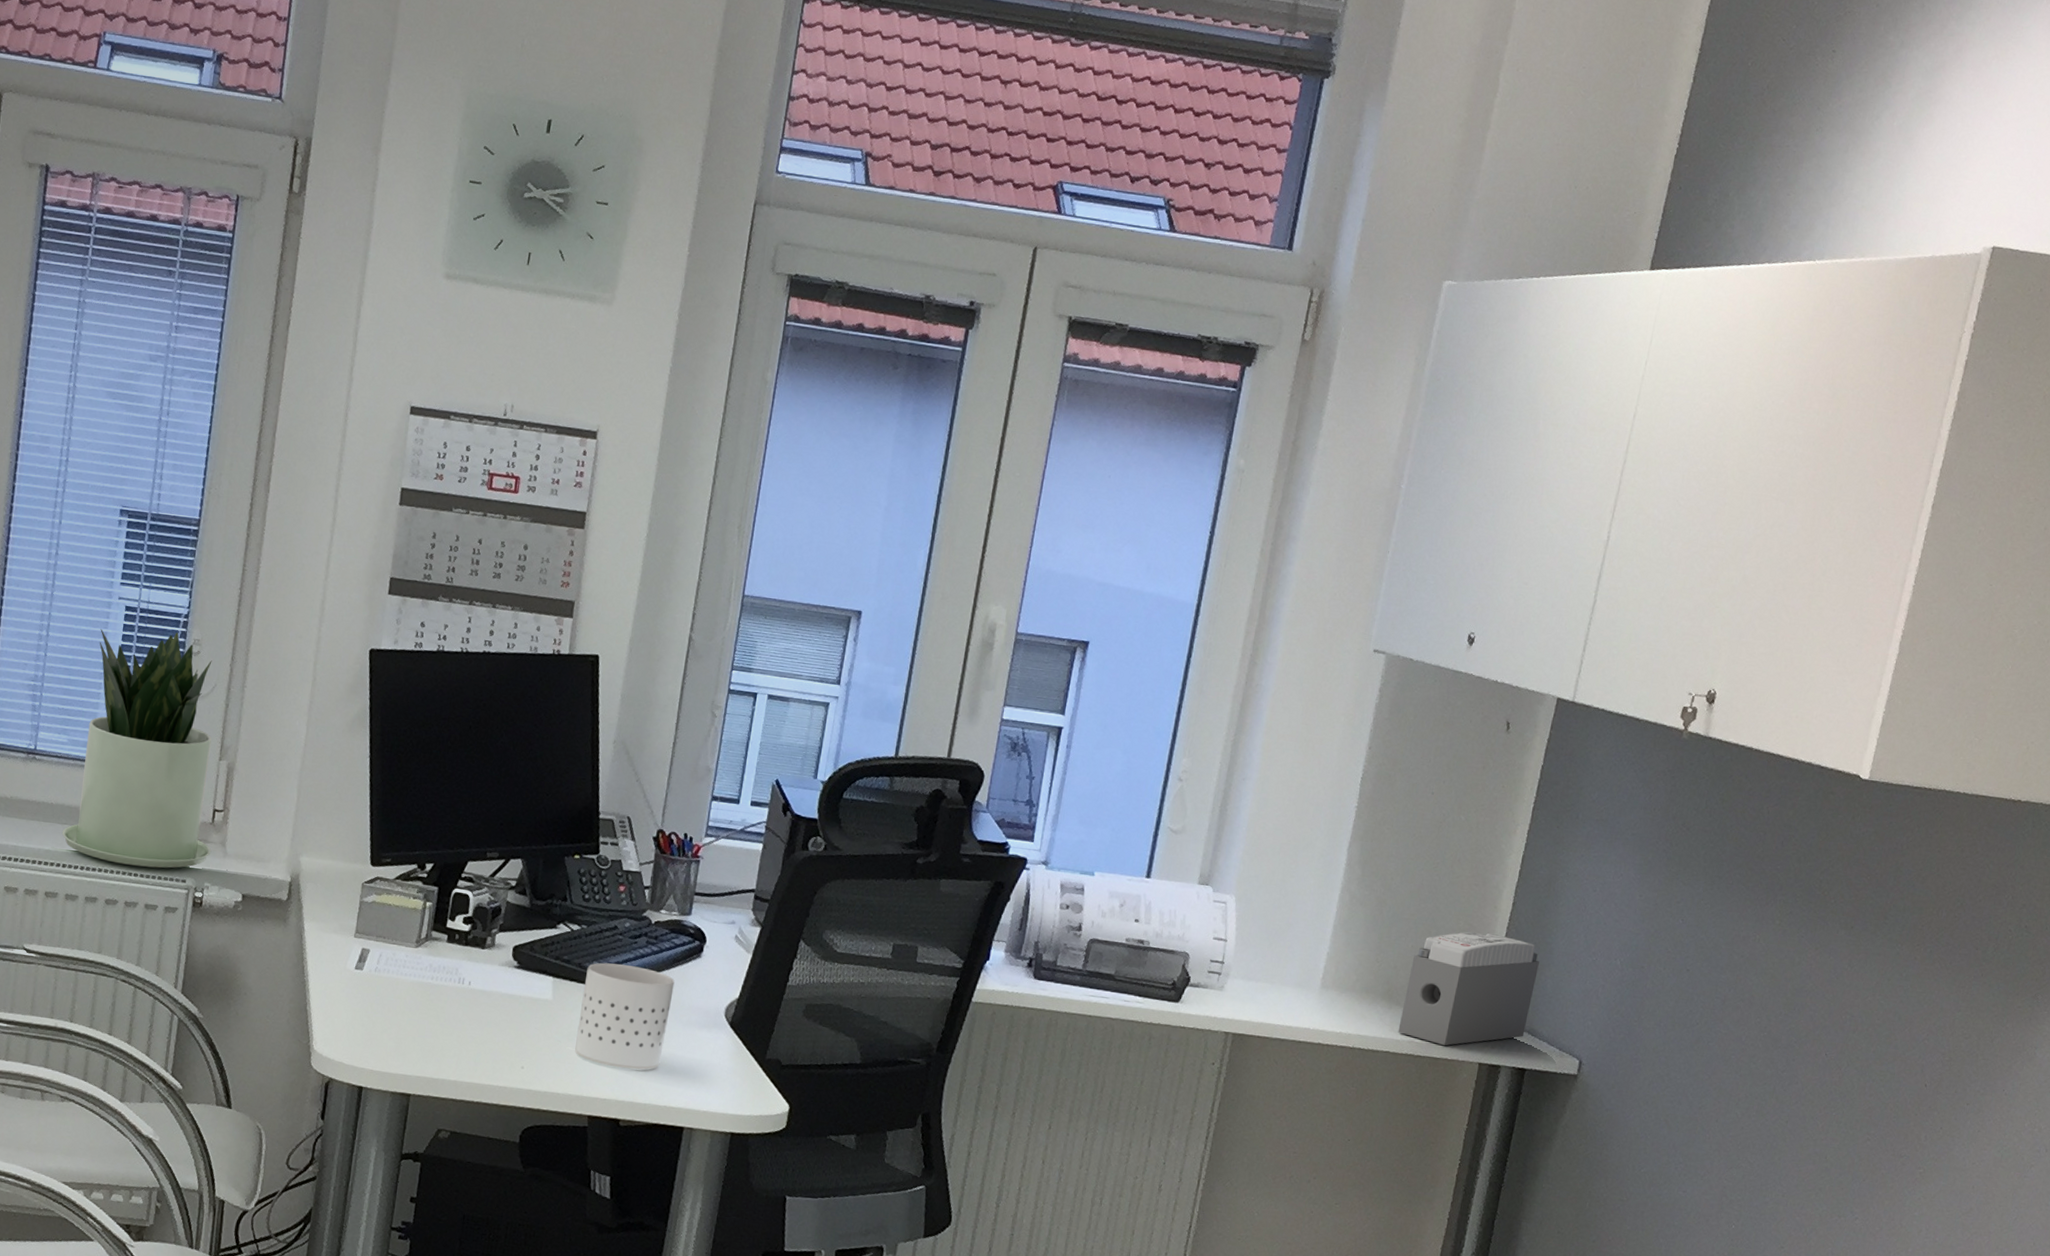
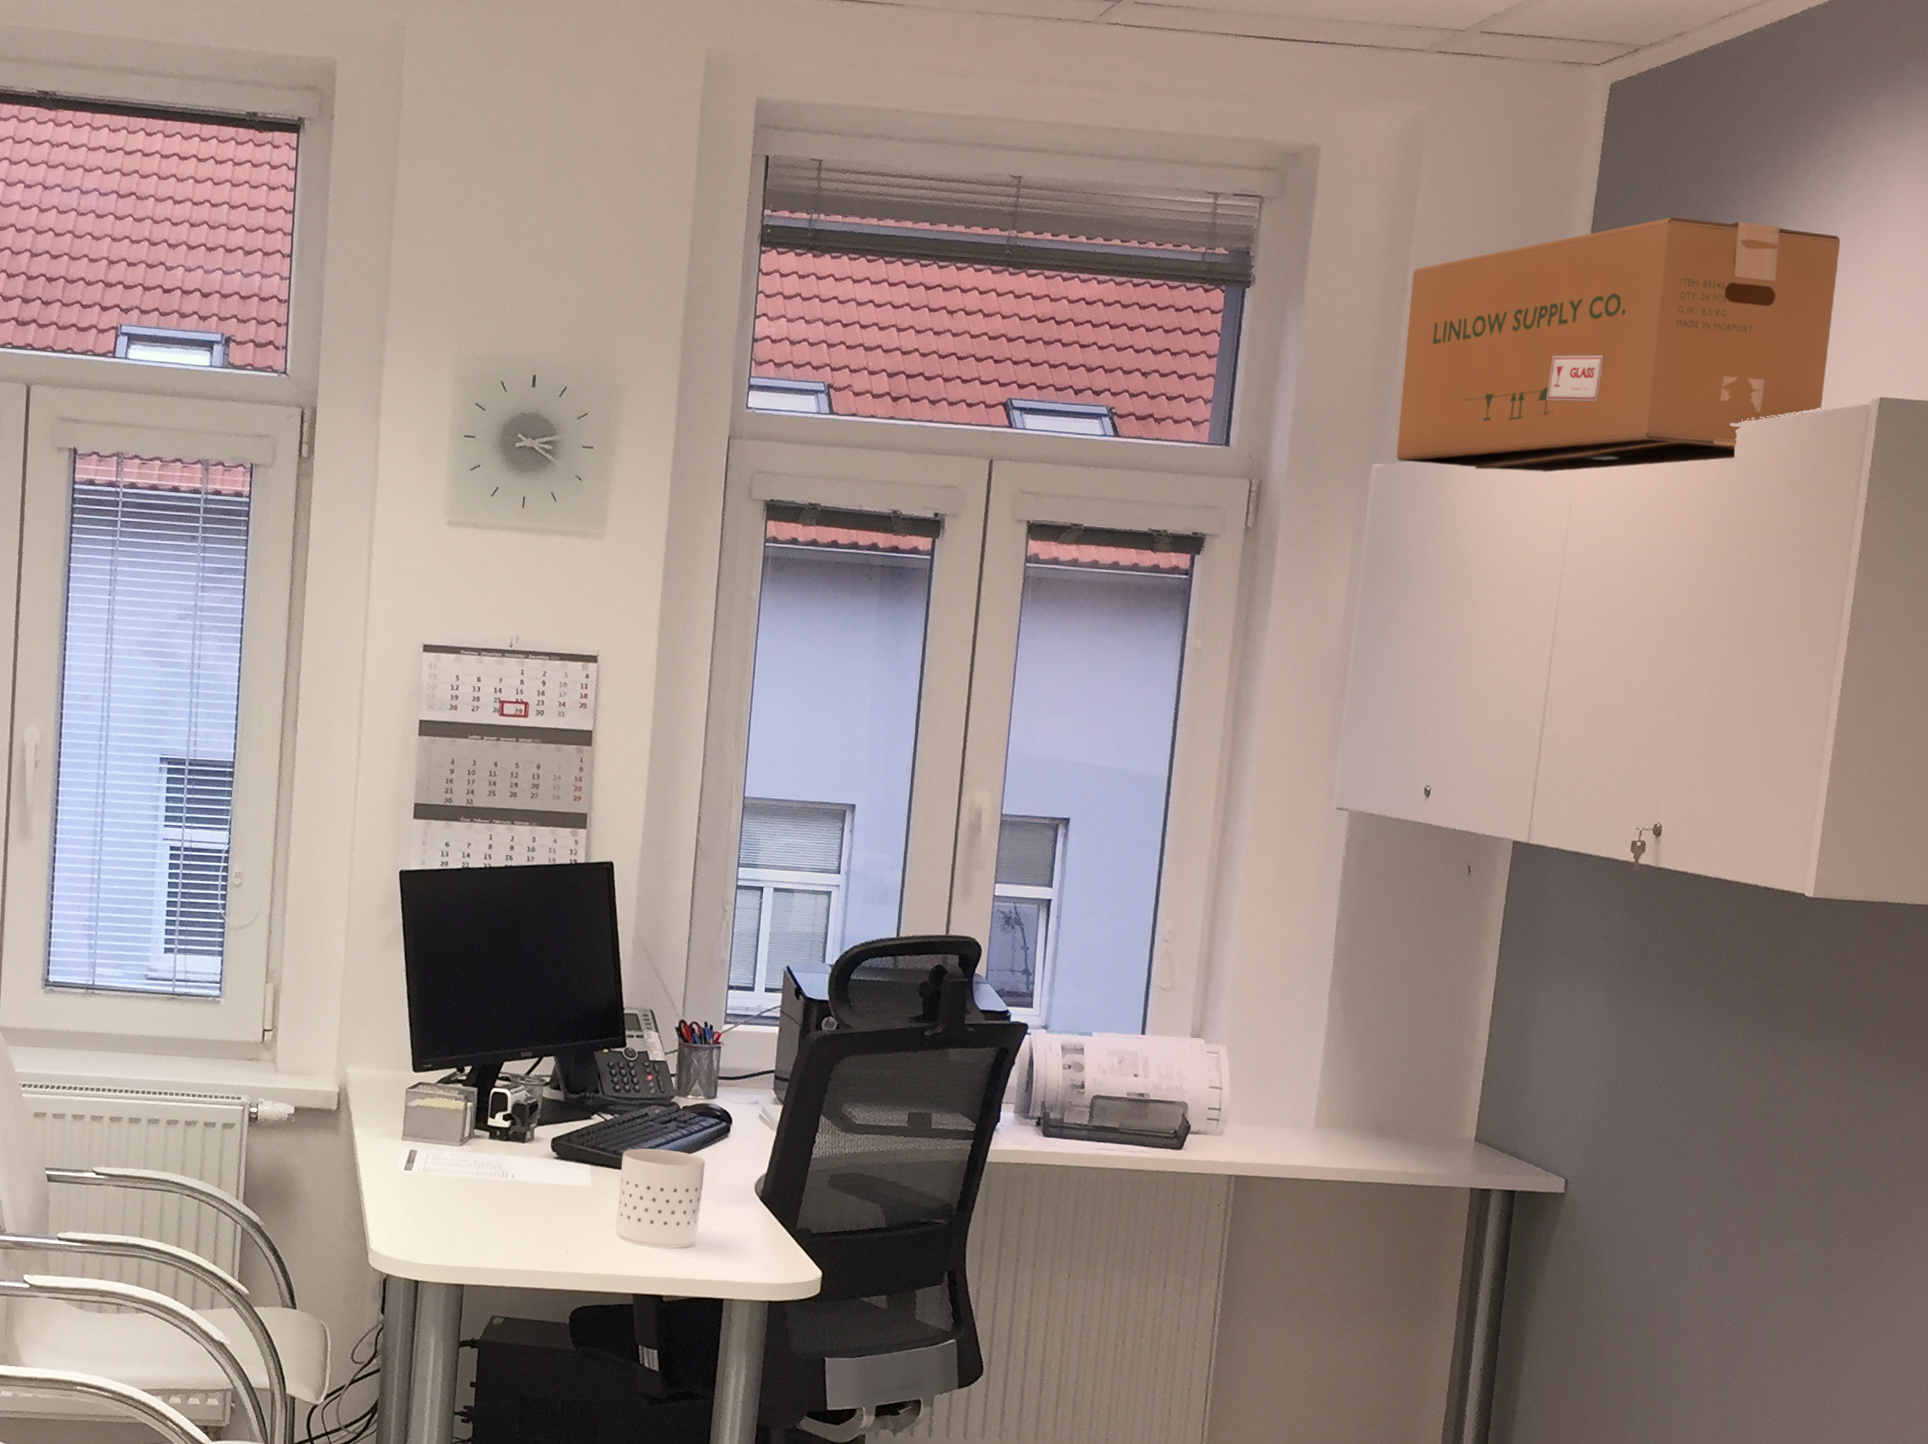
planter: present [61,629,212,869] -> none [122,867,264,1088]
battery: present [1398,931,1539,1046] -> none [1391,1065,1519,1174]
box: none [1470,32,1968,303] -> present [1396,216,1841,472]

